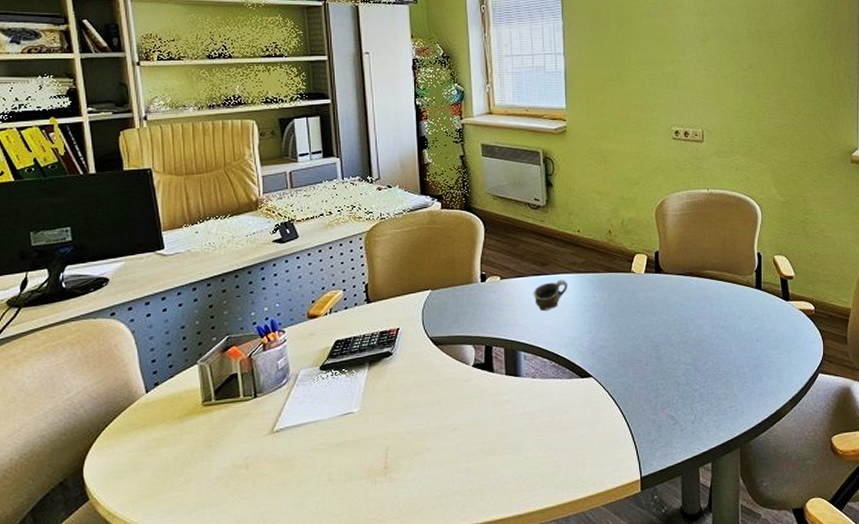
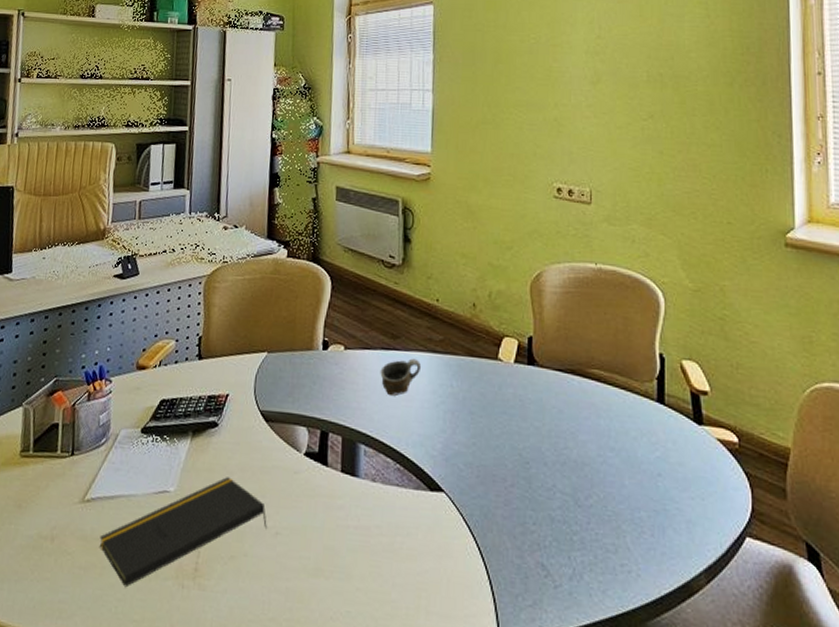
notepad: none [293,393,445,492] -> present [100,477,267,588]

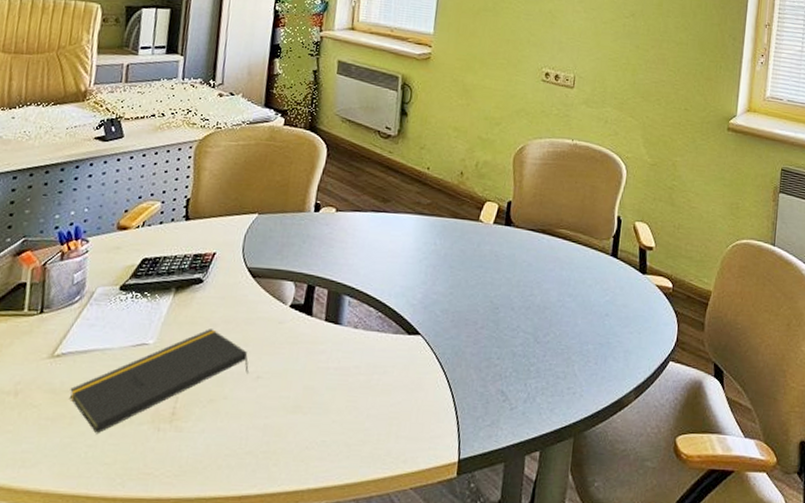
cup: present [380,358,421,396] -> none [369,219,408,253]

